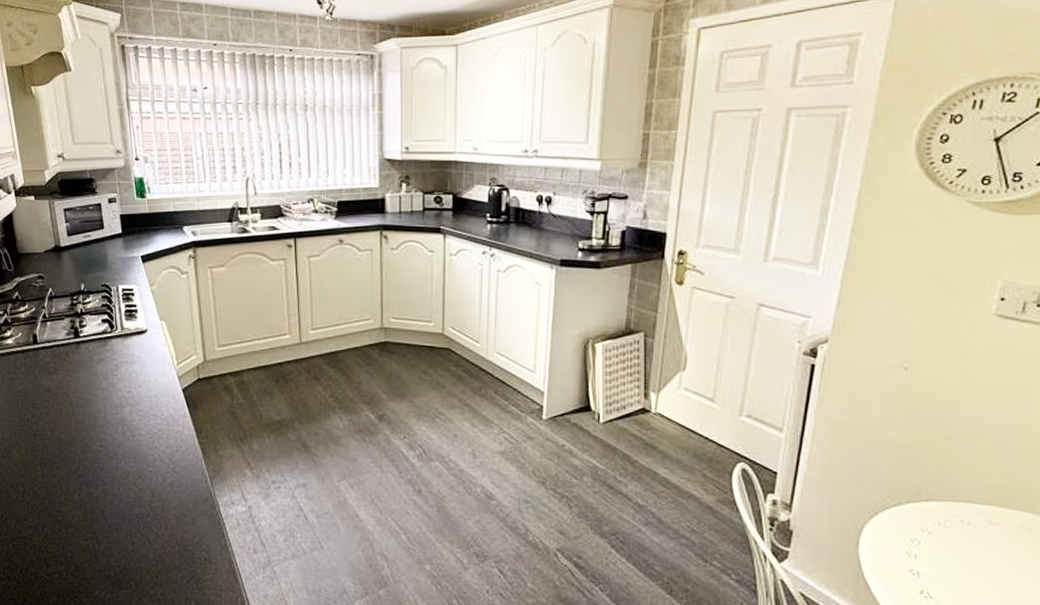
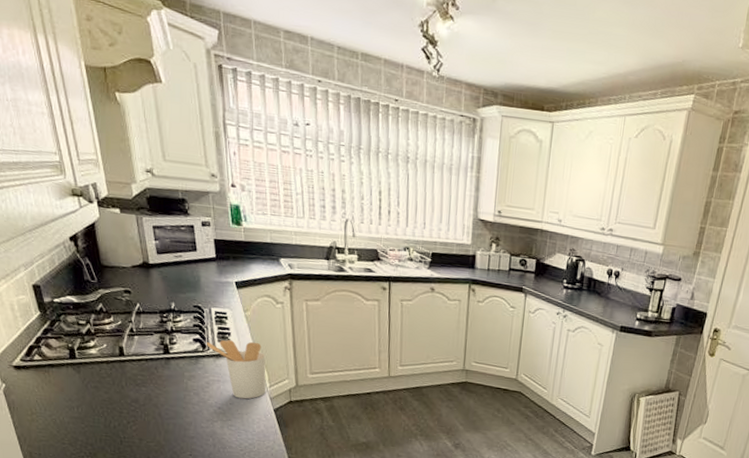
utensil holder: none [114,317,173,380] -> present [206,340,266,399]

